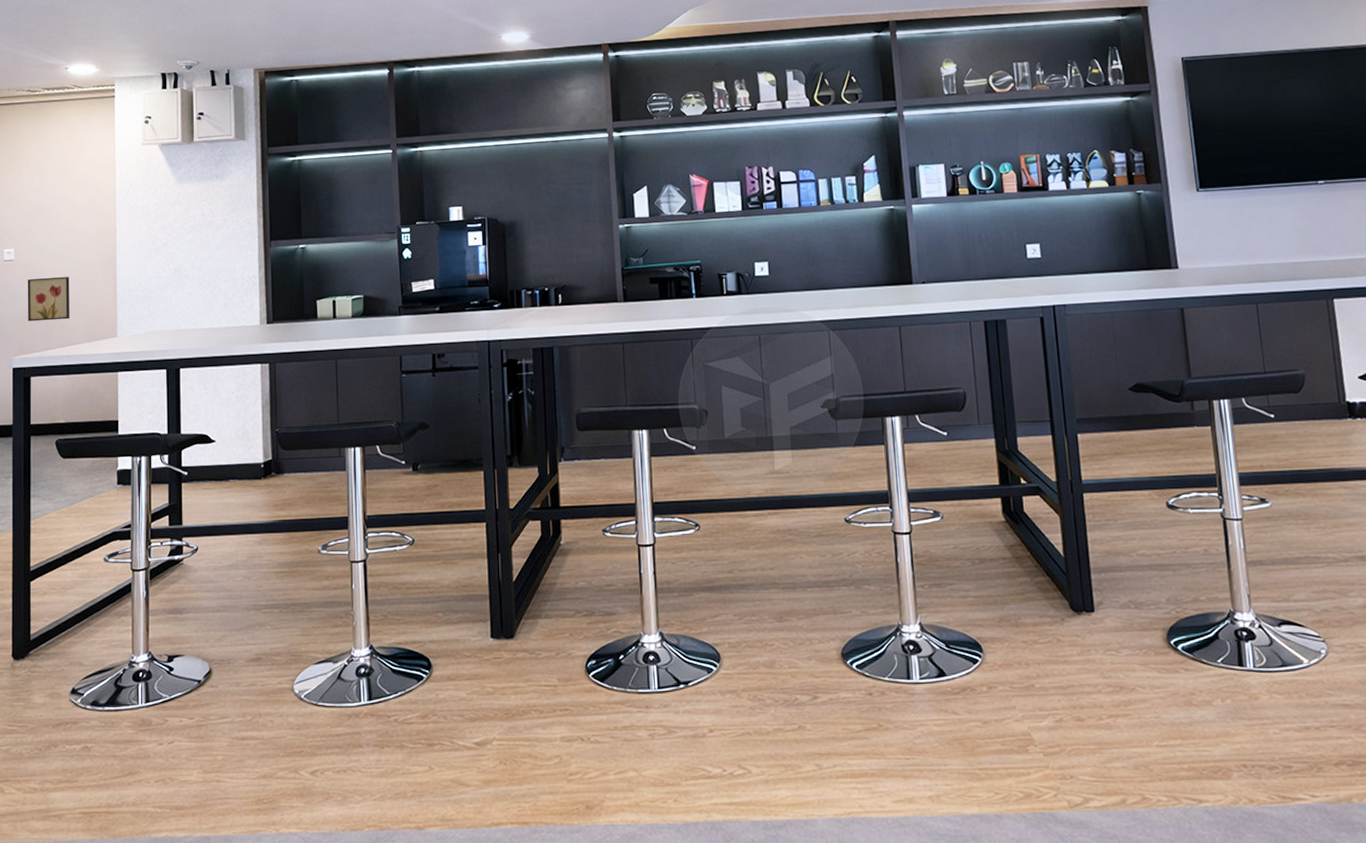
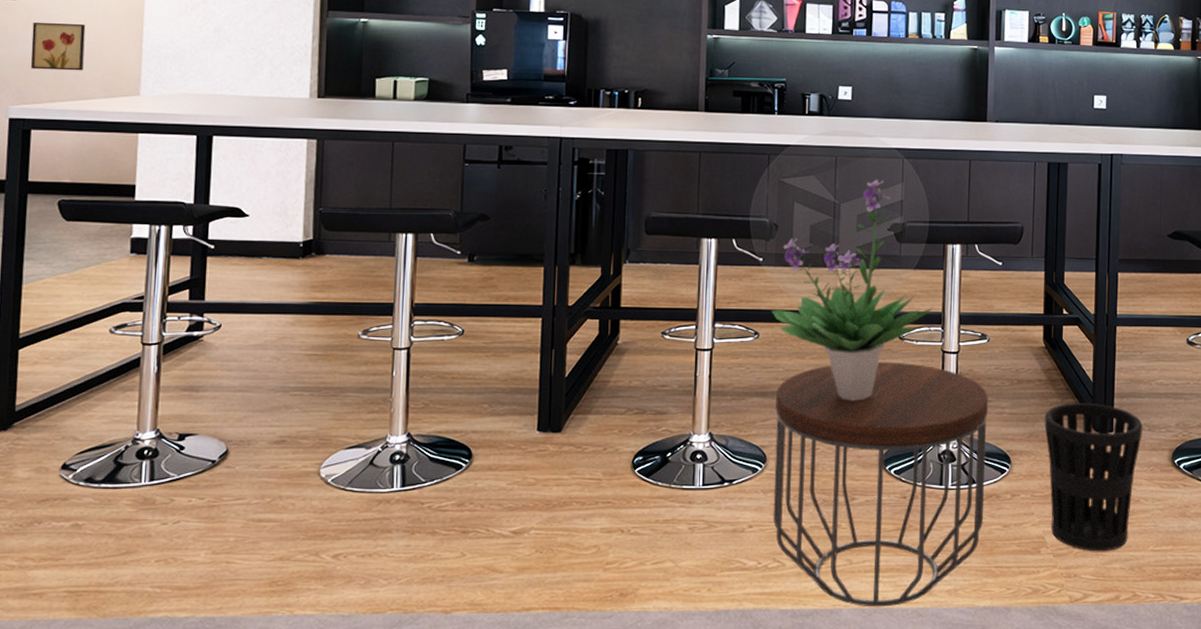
potted plant: none [710,355,878,591] -> present [771,180,933,401]
side table: none [723,547,961,817] -> present [773,361,989,607]
wastebasket: none [1014,581,1129,749] -> present [1044,403,1143,552]

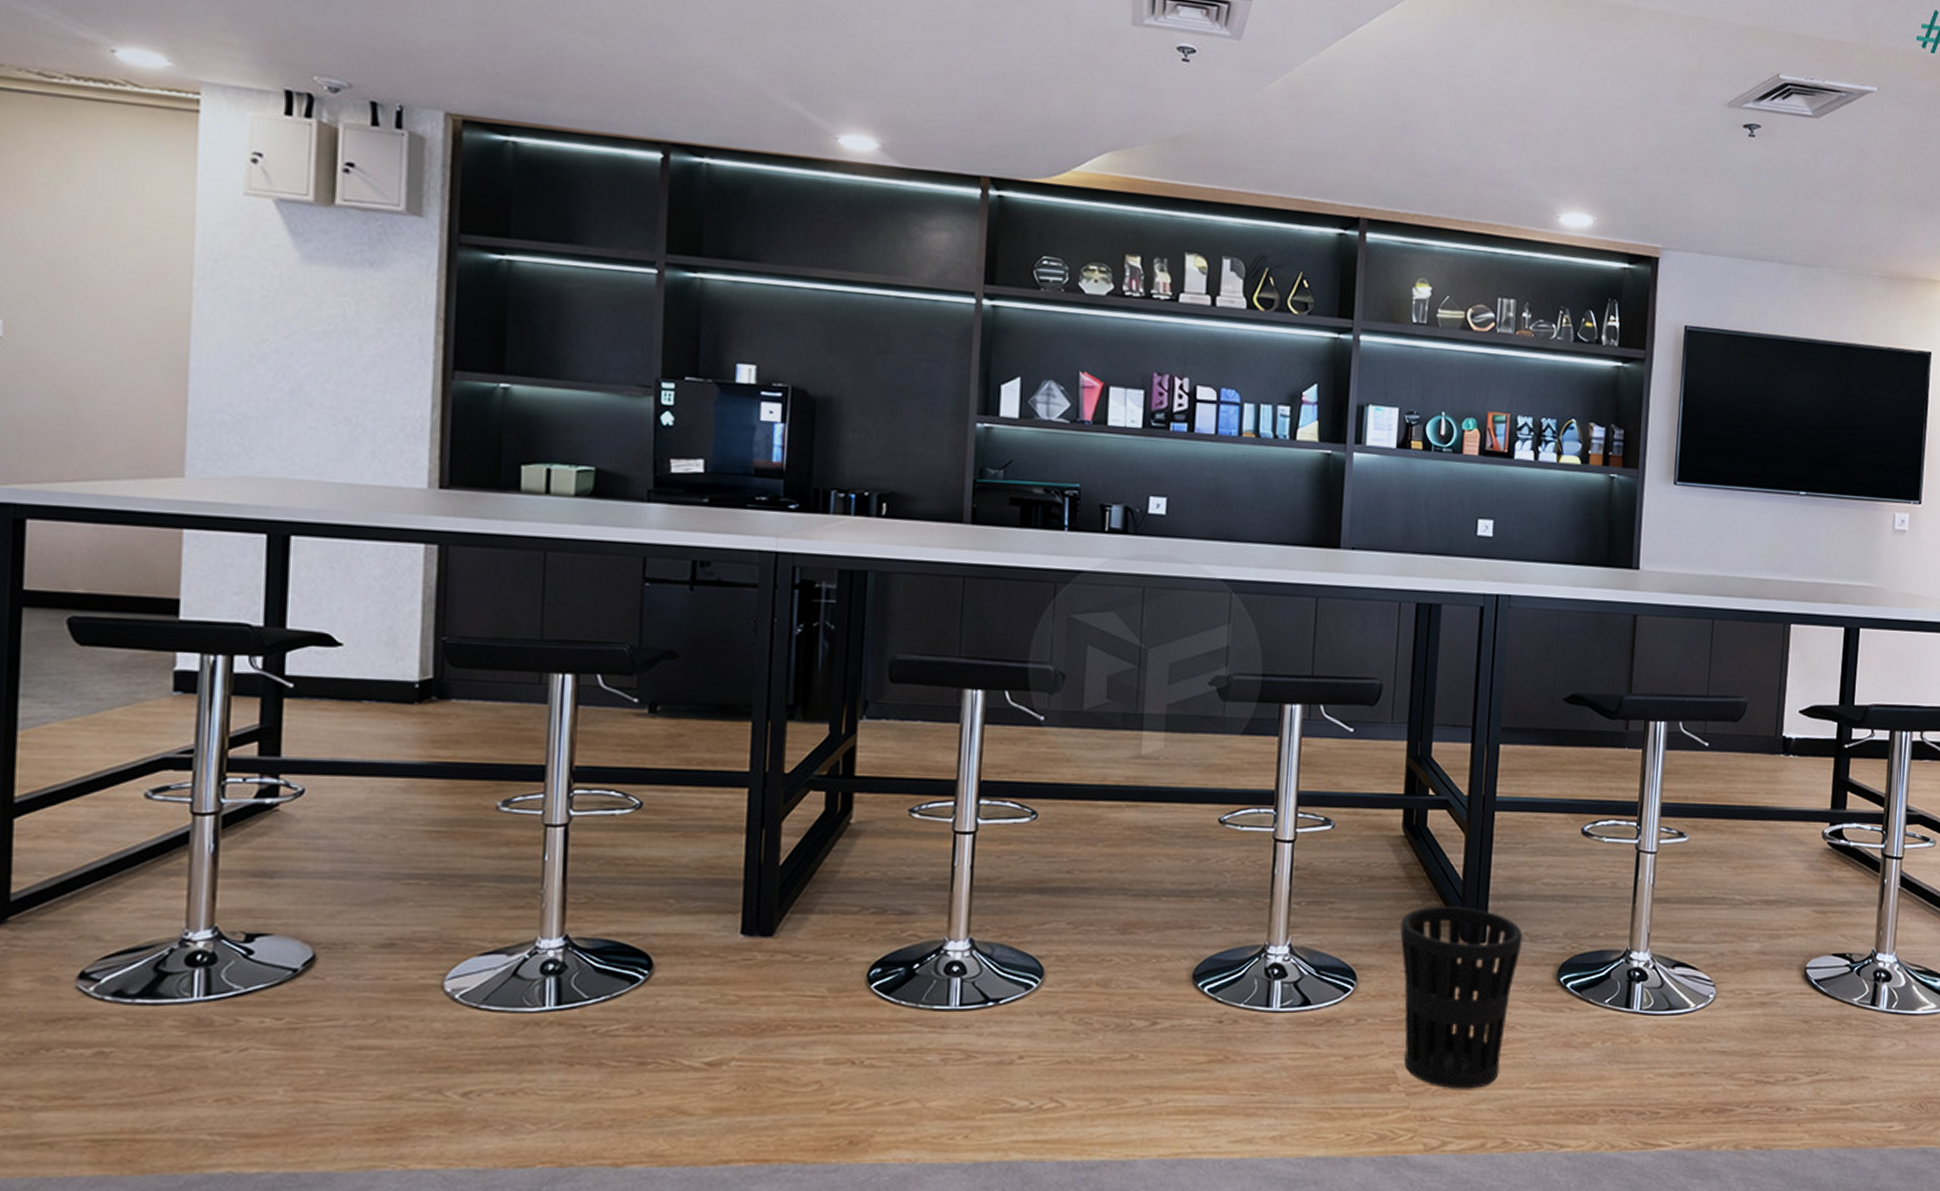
wall art: present [30,23,86,71] -> none [23,371,104,441]
potted plant: present [771,180,933,401] -> none [1054,619,1264,900]
side table: present [773,361,989,607] -> none [1050,851,1331,1158]

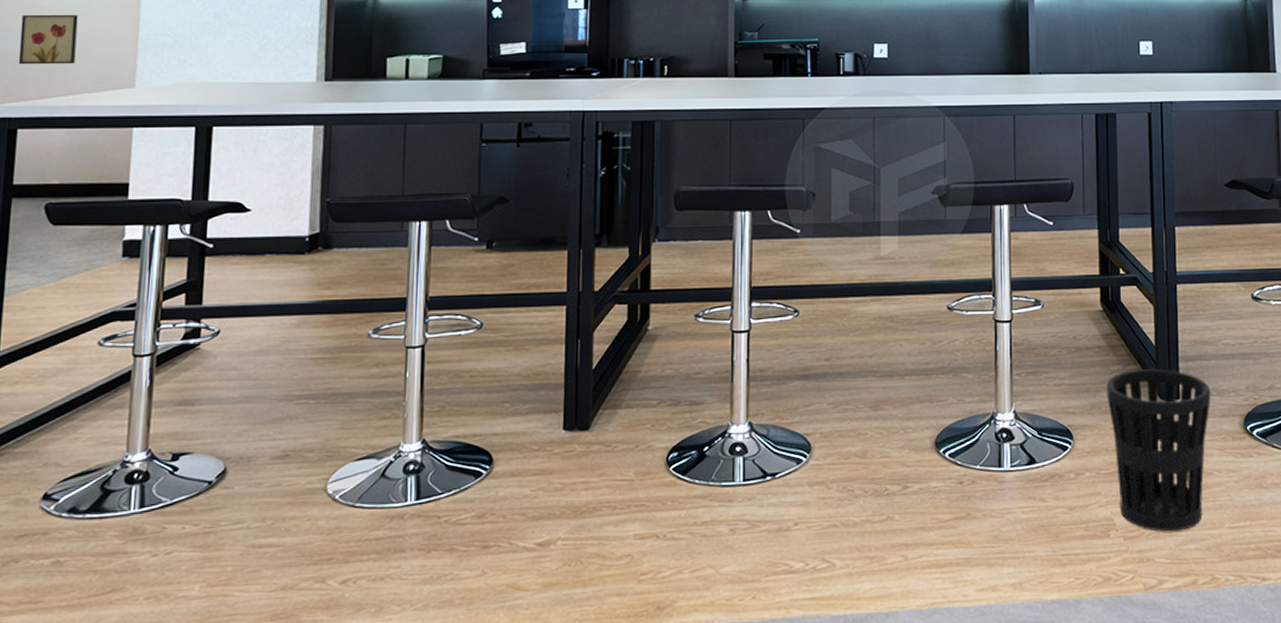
wall art: none [23,371,104,441] -> present [18,15,79,65]

